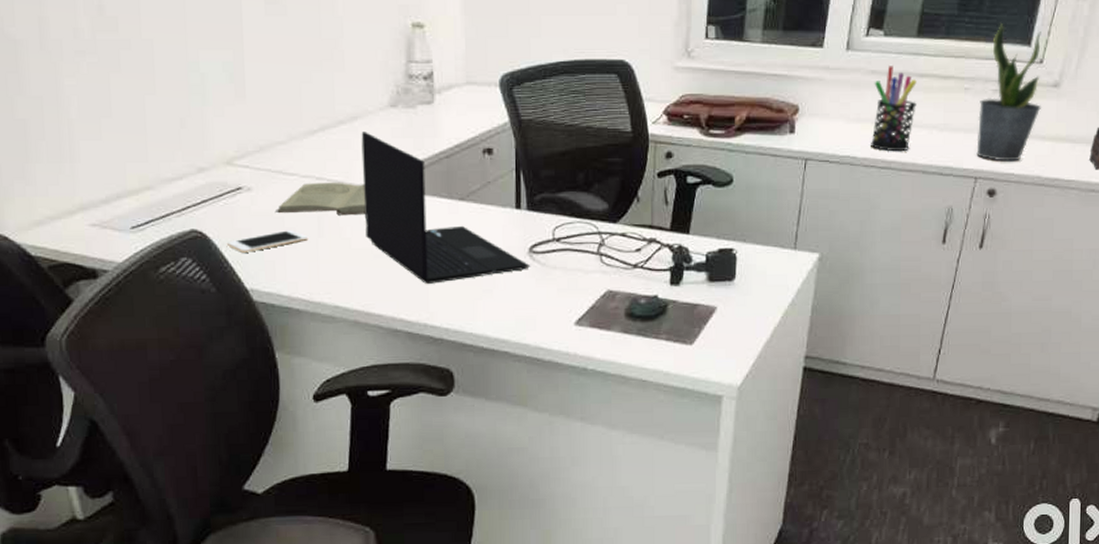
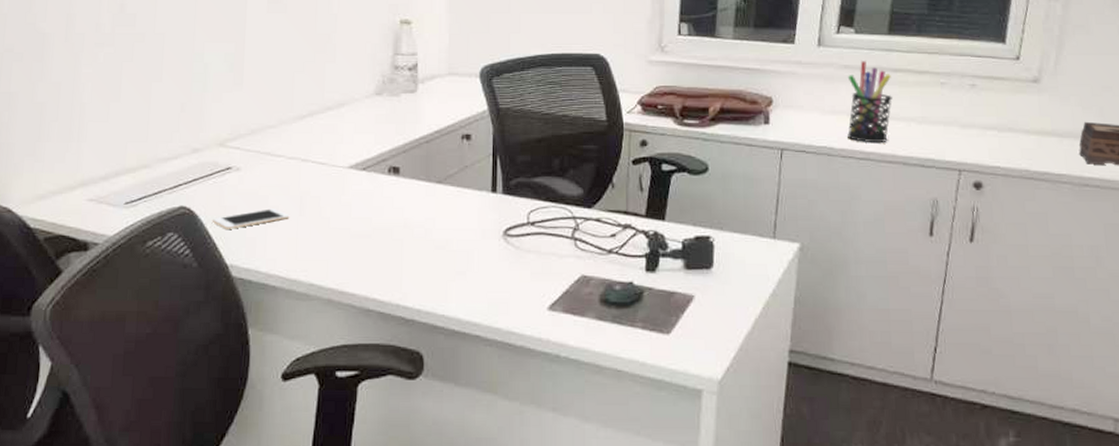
book: present [274,182,366,216] -> none [260,163,348,196]
laptop: present [361,132,531,285] -> none [345,117,505,265]
potted plant: present [976,23,1041,162] -> none [957,22,1022,155]

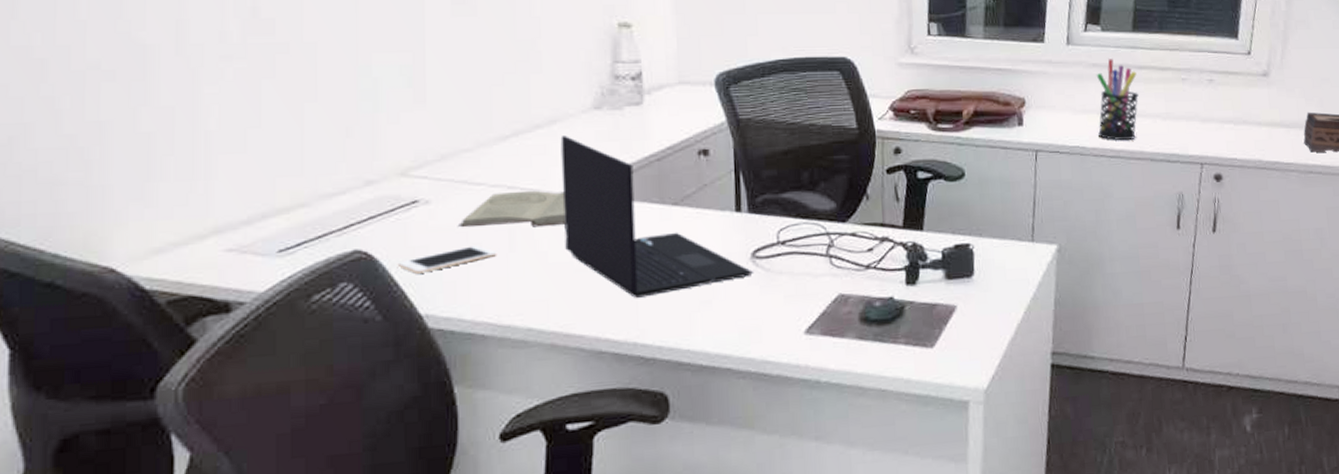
book: none [260,163,348,196] -> present [457,190,566,228]
laptop: none [345,117,505,265] -> present [560,136,754,299]

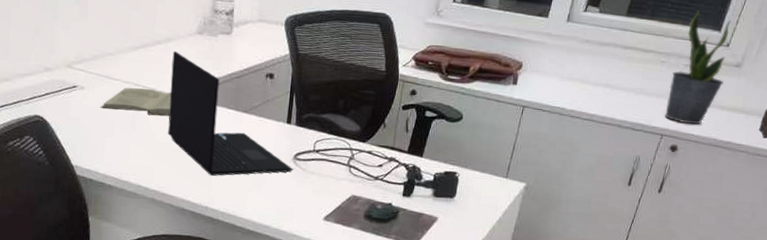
cell phone: present [397,245,497,274] -> none [60,122,124,137]
pen holder: present [1096,59,1139,141] -> none [578,37,622,108]
potted plant: none [1197,18,1254,147] -> present [665,11,731,125]

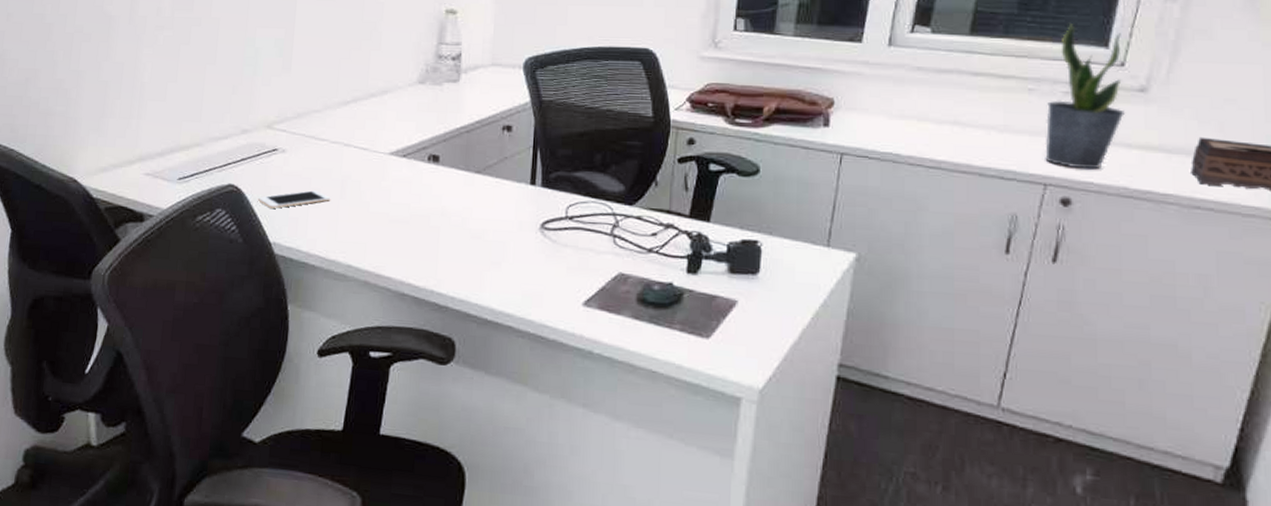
cell phone: none [60,122,124,137] -> present [257,190,331,209]
book: present [100,87,172,117] -> none [303,148,388,181]
laptop: present [168,51,294,176] -> none [384,105,542,252]

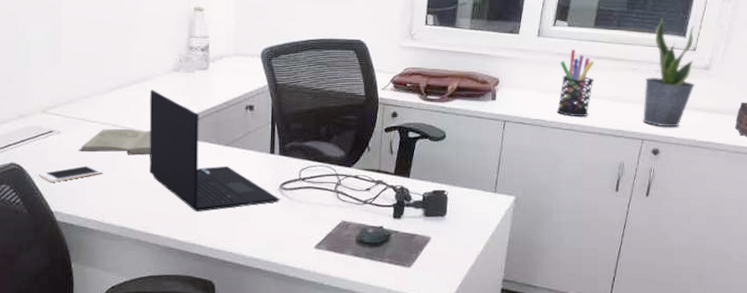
book: none [303,148,388,181] -> present [78,128,151,156]
laptop: none [384,105,542,252] -> present [149,90,281,212]
pen holder: none [917,63,971,152] -> present [557,49,594,117]

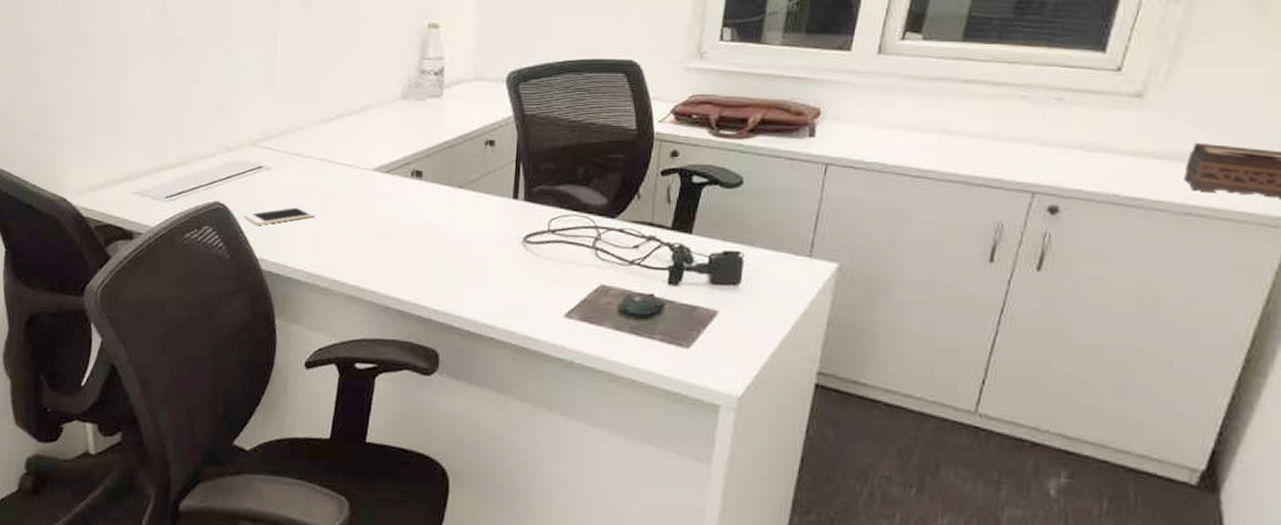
book: present [78,128,151,156] -> none [288,165,372,197]
laptop: present [149,90,281,212] -> none [368,121,524,267]
pen holder: present [557,49,594,117] -> none [904,70,961,161]
potted plant: present [643,19,695,127] -> none [1034,28,1119,177]

